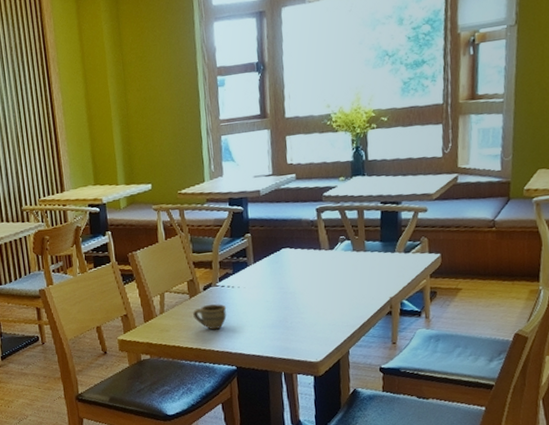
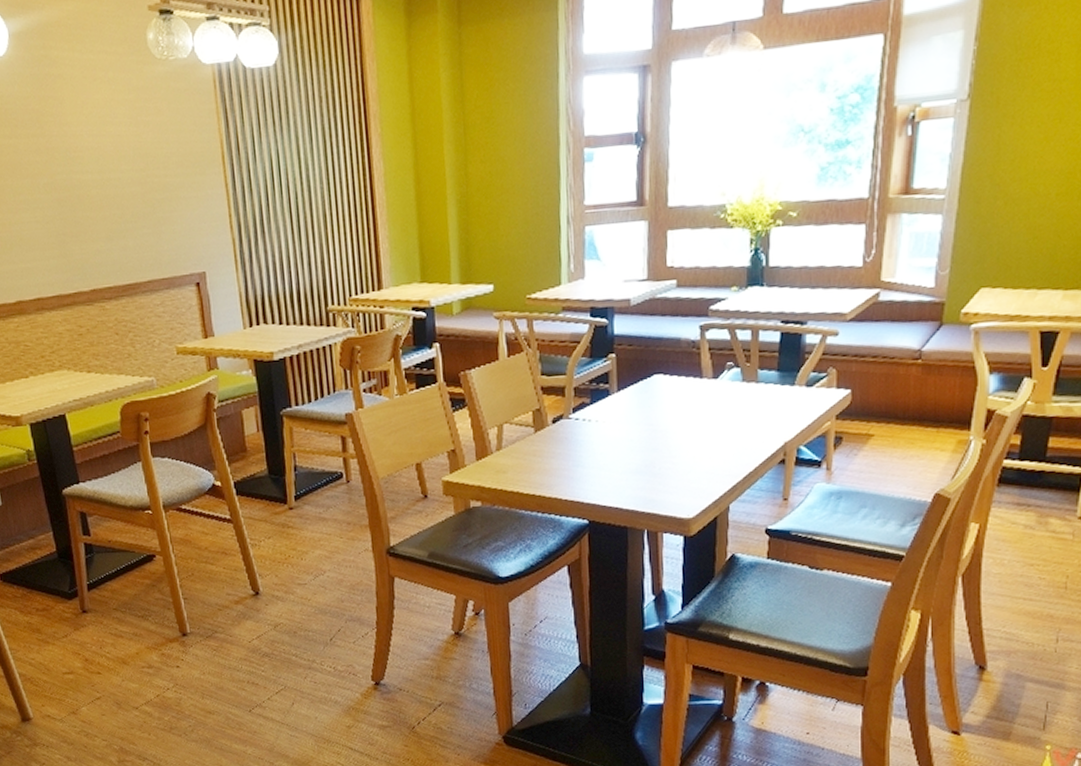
cup: present [193,304,227,330] -> none [538,441,580,474]

